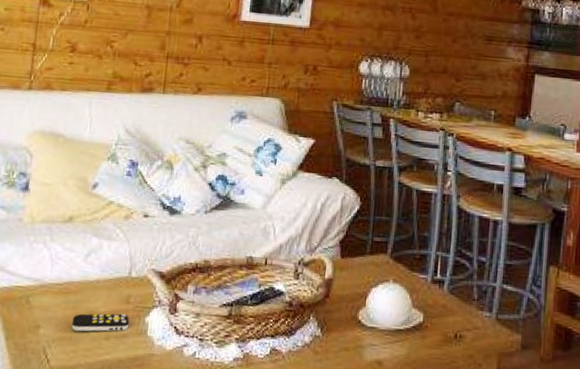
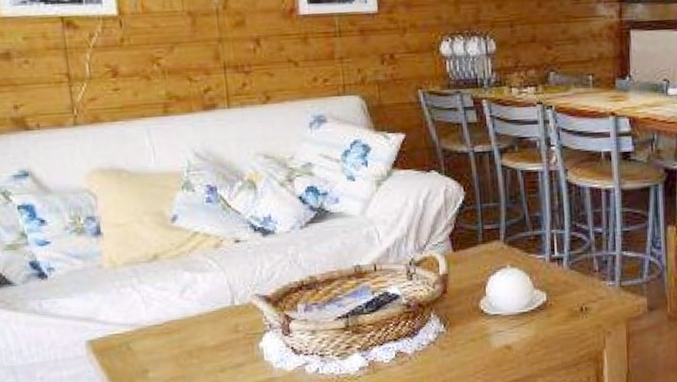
remote control: present [71,313,130,332] -> none [181,343,243,369]

